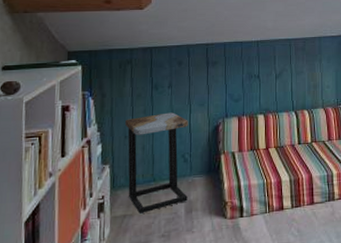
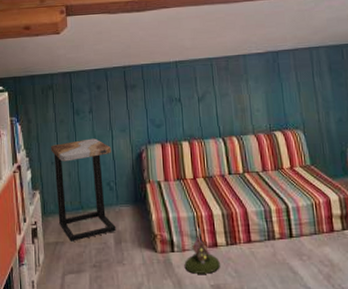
toy house: none [251,194,284,236] -> present [184,228,220,274]

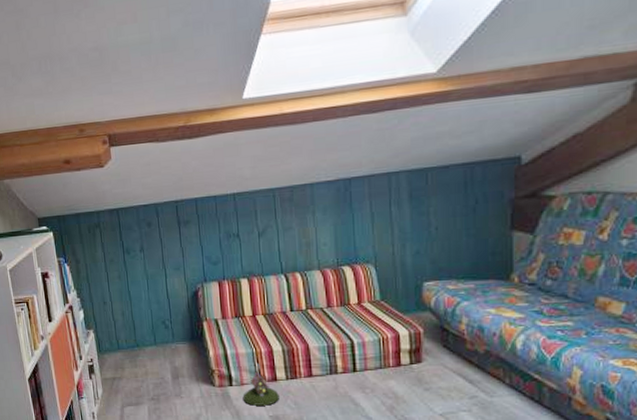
side table: present [51,138,116,243] -> none [102,277,173,378]

